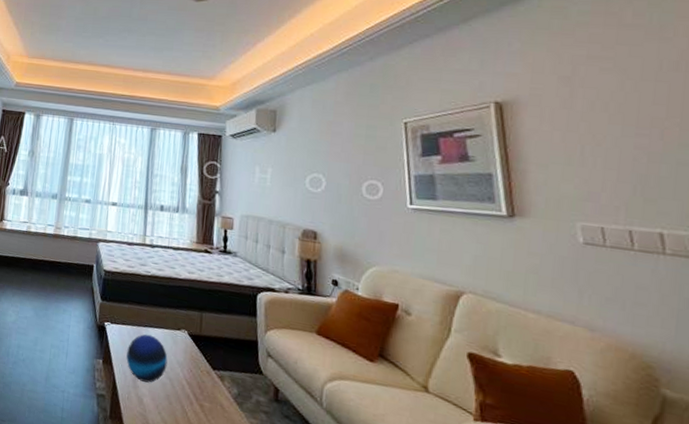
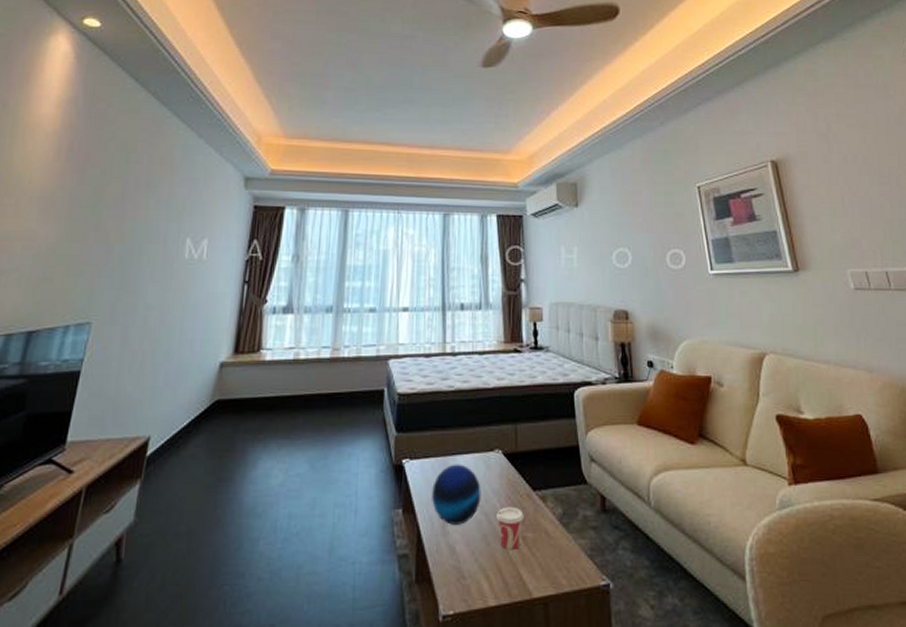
cup: none [179,377,203,413] -> present [496,506,524,549]

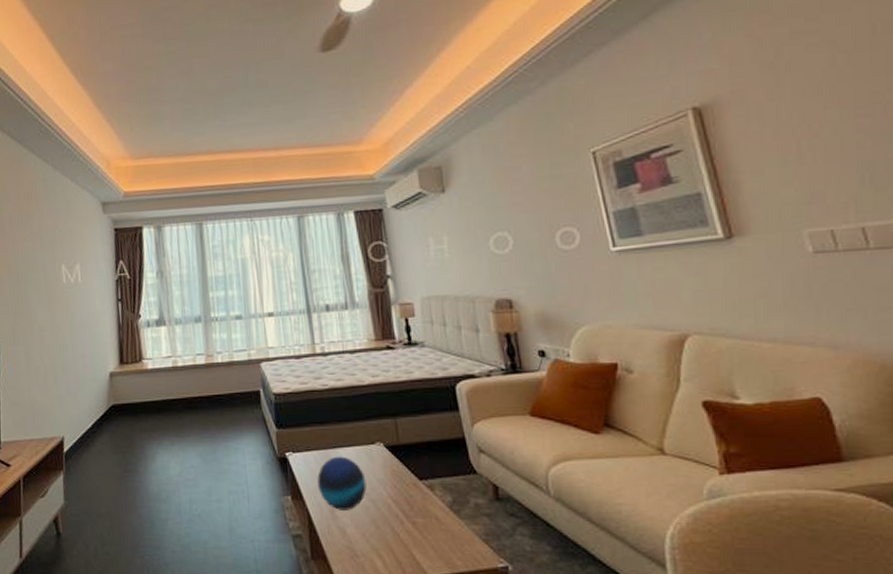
cup: present [496,506,524,549] -> none [383,494,412,533]

